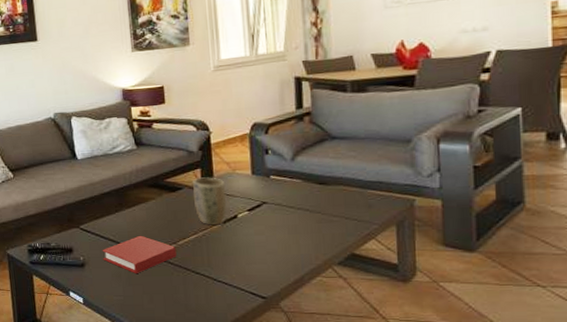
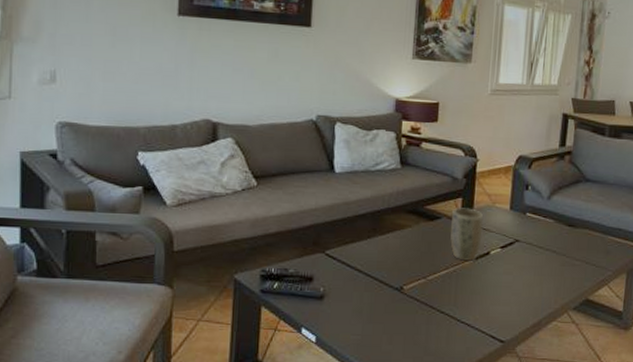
book: present [102,235,177,273] -> none [345,266,425,310]

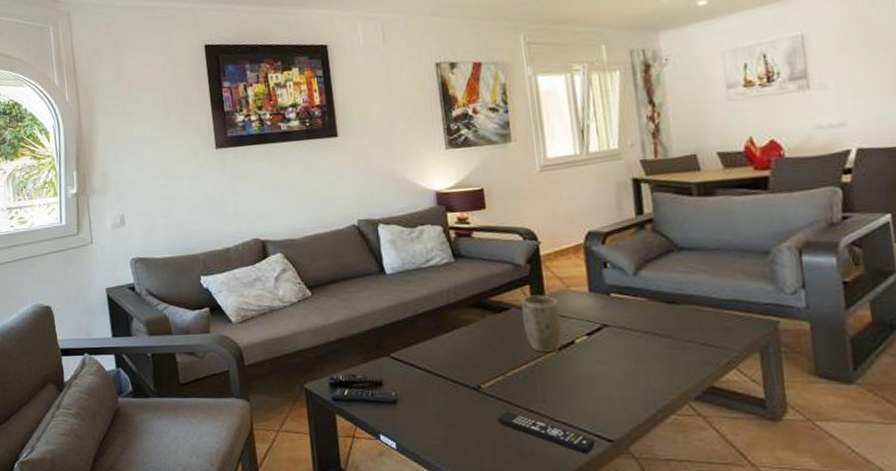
remote control: none [412,311,490,352] -> present [497,410,595,454]

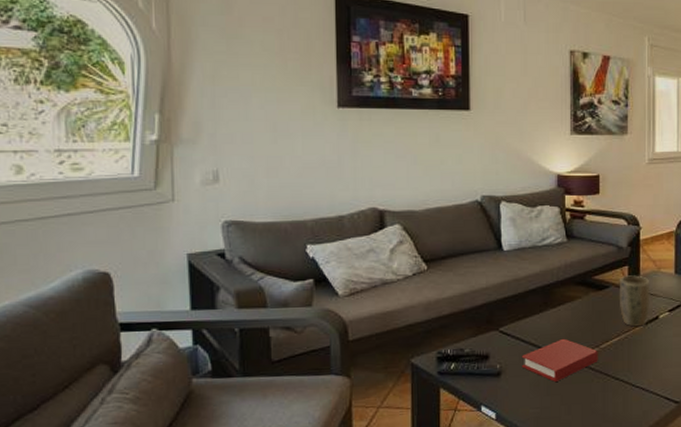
book: none [417,365,505,412] -> present [521,338,598,382]
remote control: present [497,410,595,454] -> none [588,379,665,415]

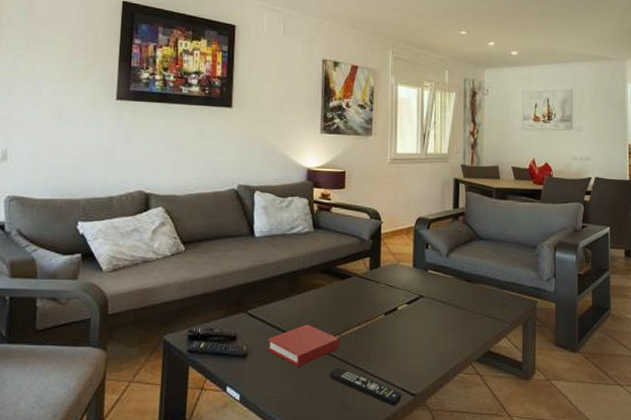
remote control: none [588,379,665,415] -> present [329,366,402,406]
plant pot: present [620,275,650,327] -> none [361,267,390,317]

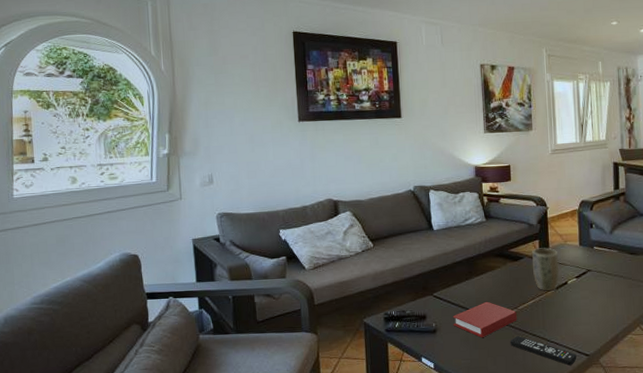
plant pot: none [361,267,390,317] -> present [532,247,560,291]

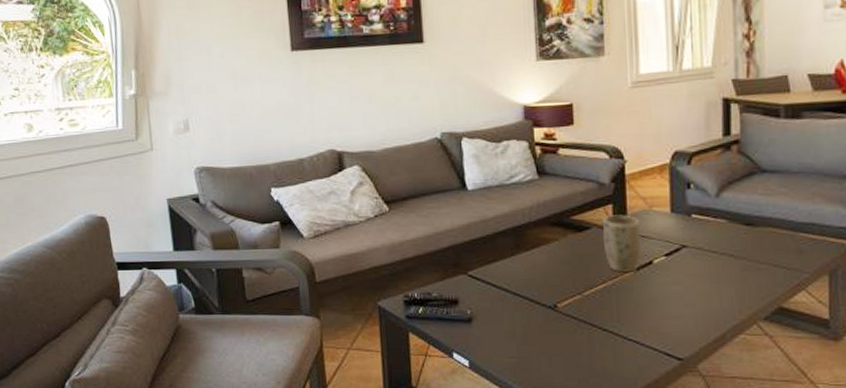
book: present [452,301,517,337] -> none [493,284,581,330]
remote control: present [510,335,577,366] -> none [571,329,665,372]

